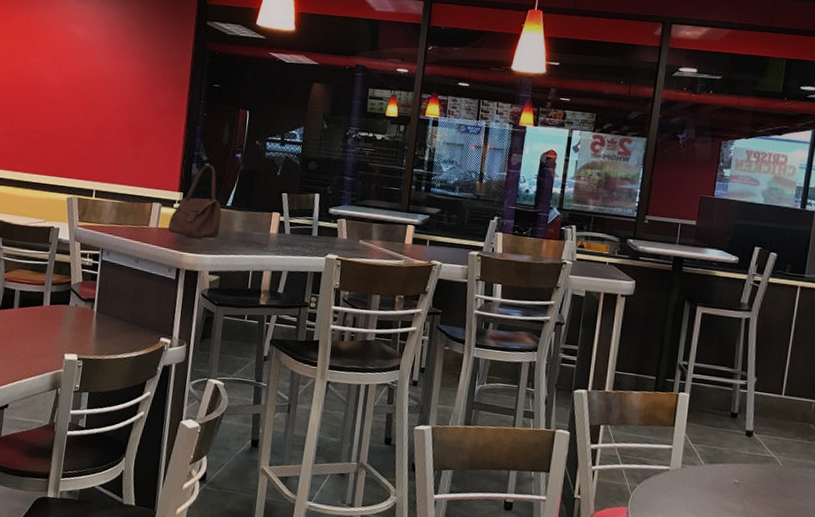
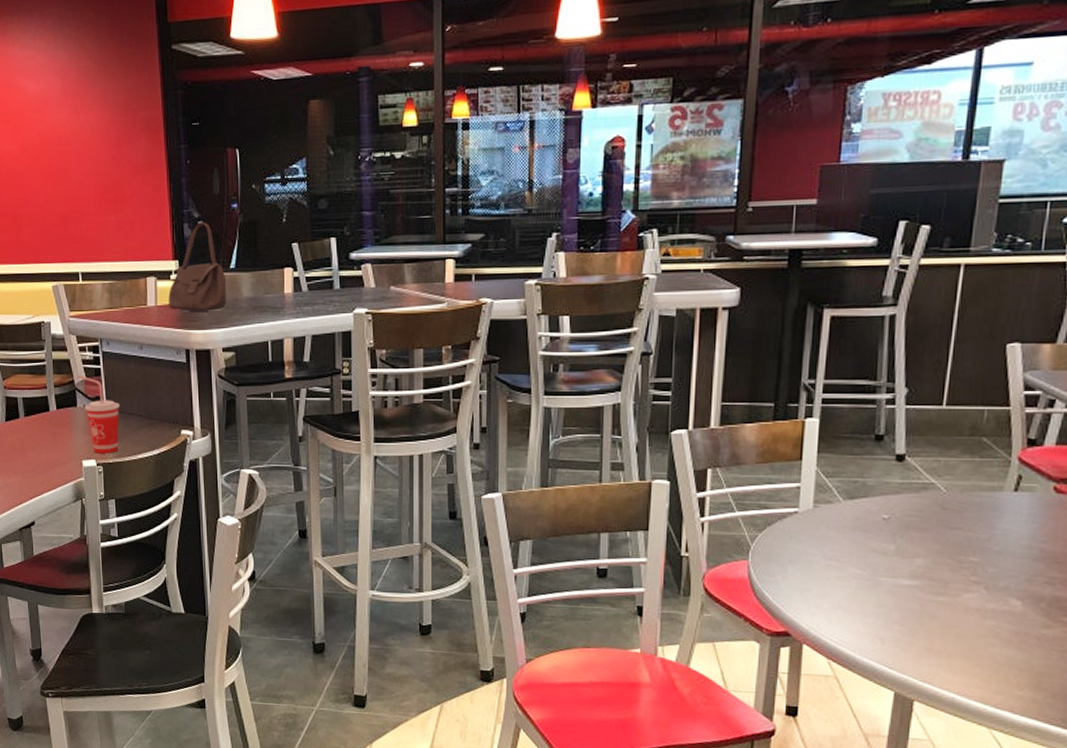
beverage cup: none [74,278,109,351] -> present [77,375,120,454]

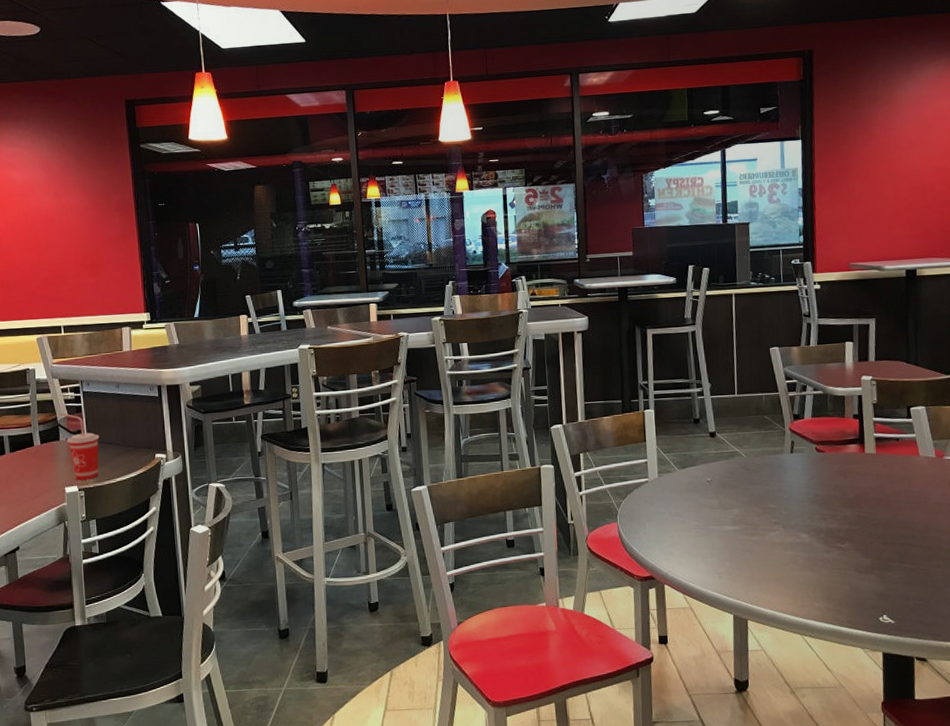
handbag: present [168,222,227,312] -> none [141,281,193,354]

